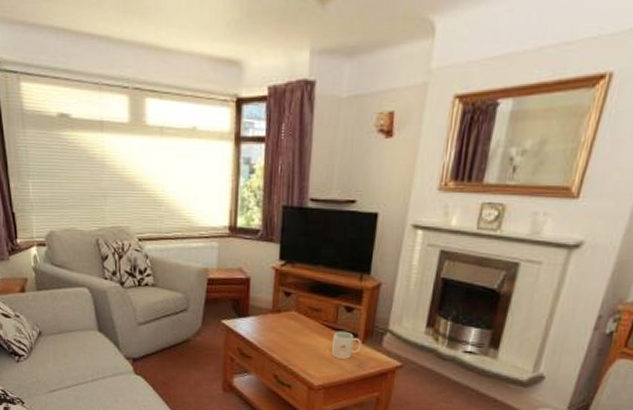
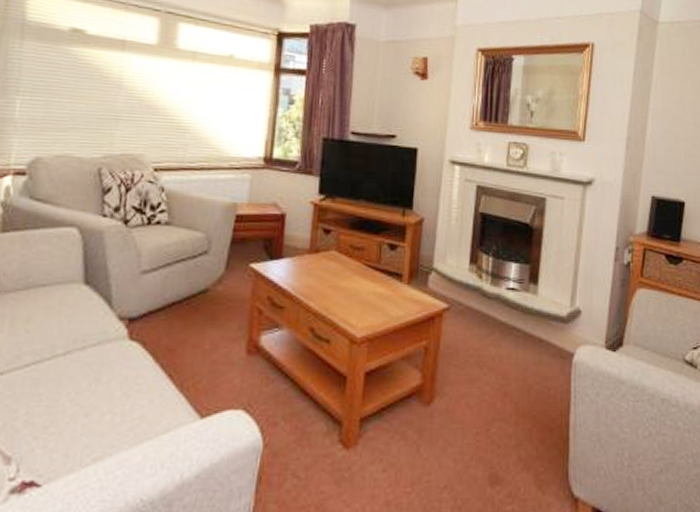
mug: present [331,331,362,360] -> none [374,271,407,305]

